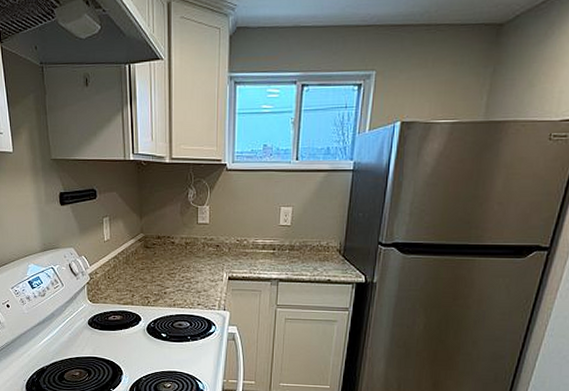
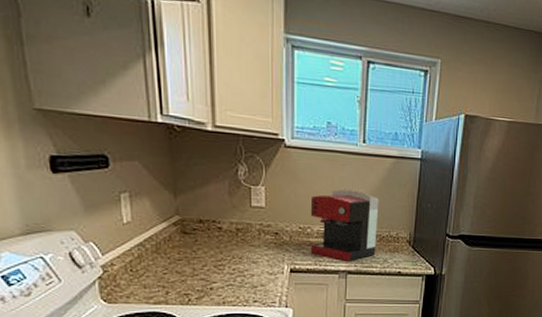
coffee maker: none [246,204,310,270] -> present [310,189,379,261]

